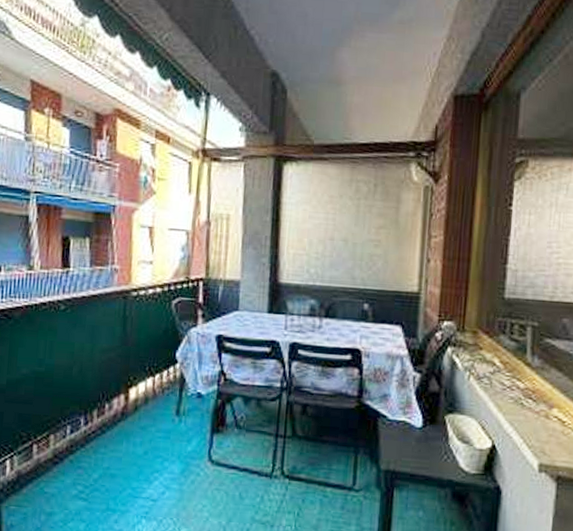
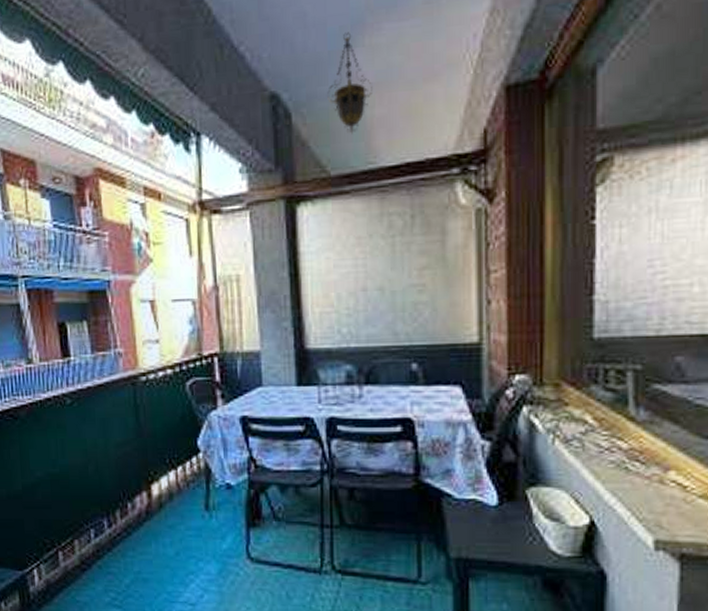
hanging lantern: none [317,34,354,114] -> present [327,32,372,134]

